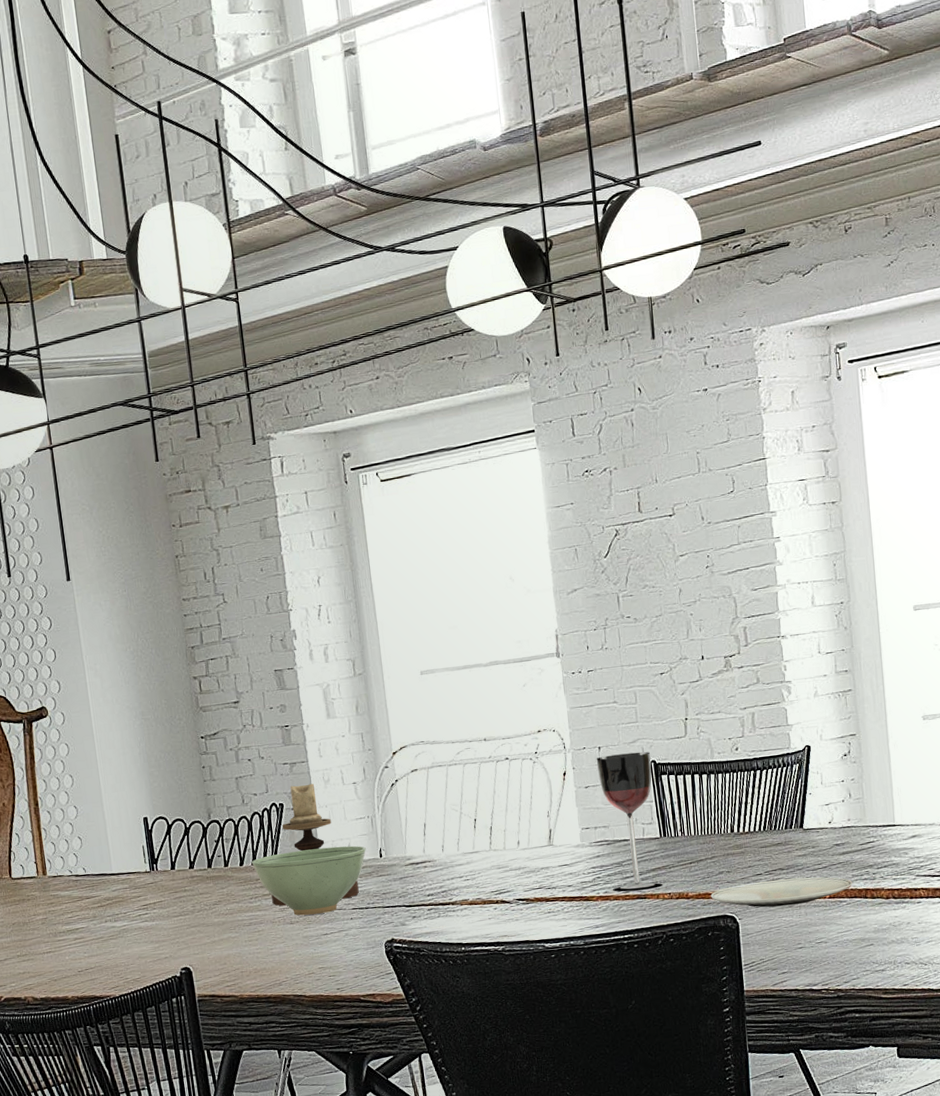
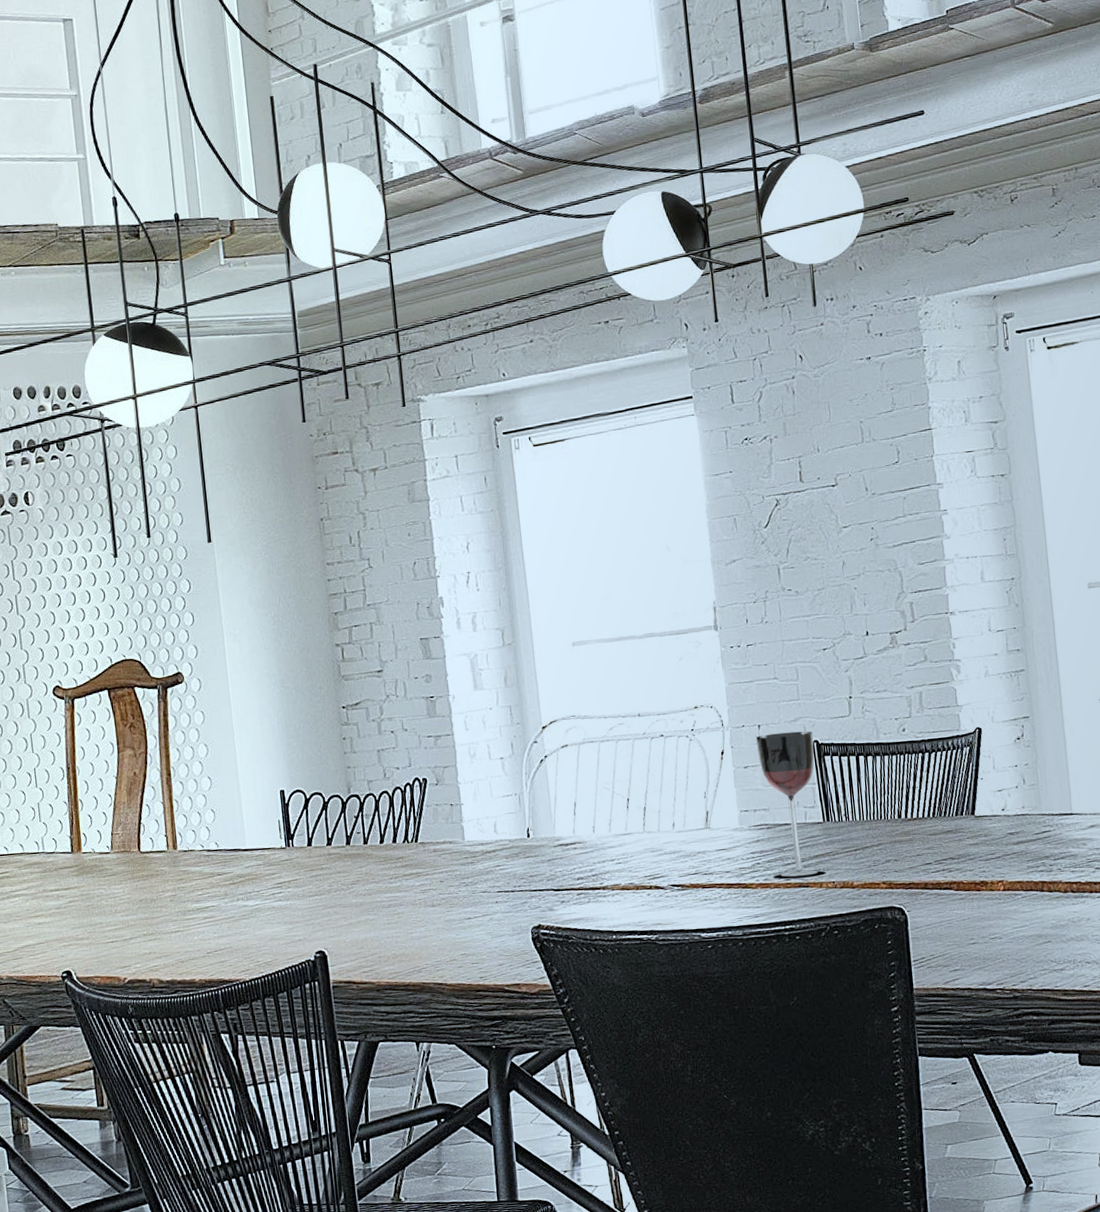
bowl: present [251,845,366,916] -> none [392,824,513,898]
candlestick: present [271,783,359,906] -> none [412,758,505,887]
plate: present [711,877,853,908] -> none [877,867,1029,899]

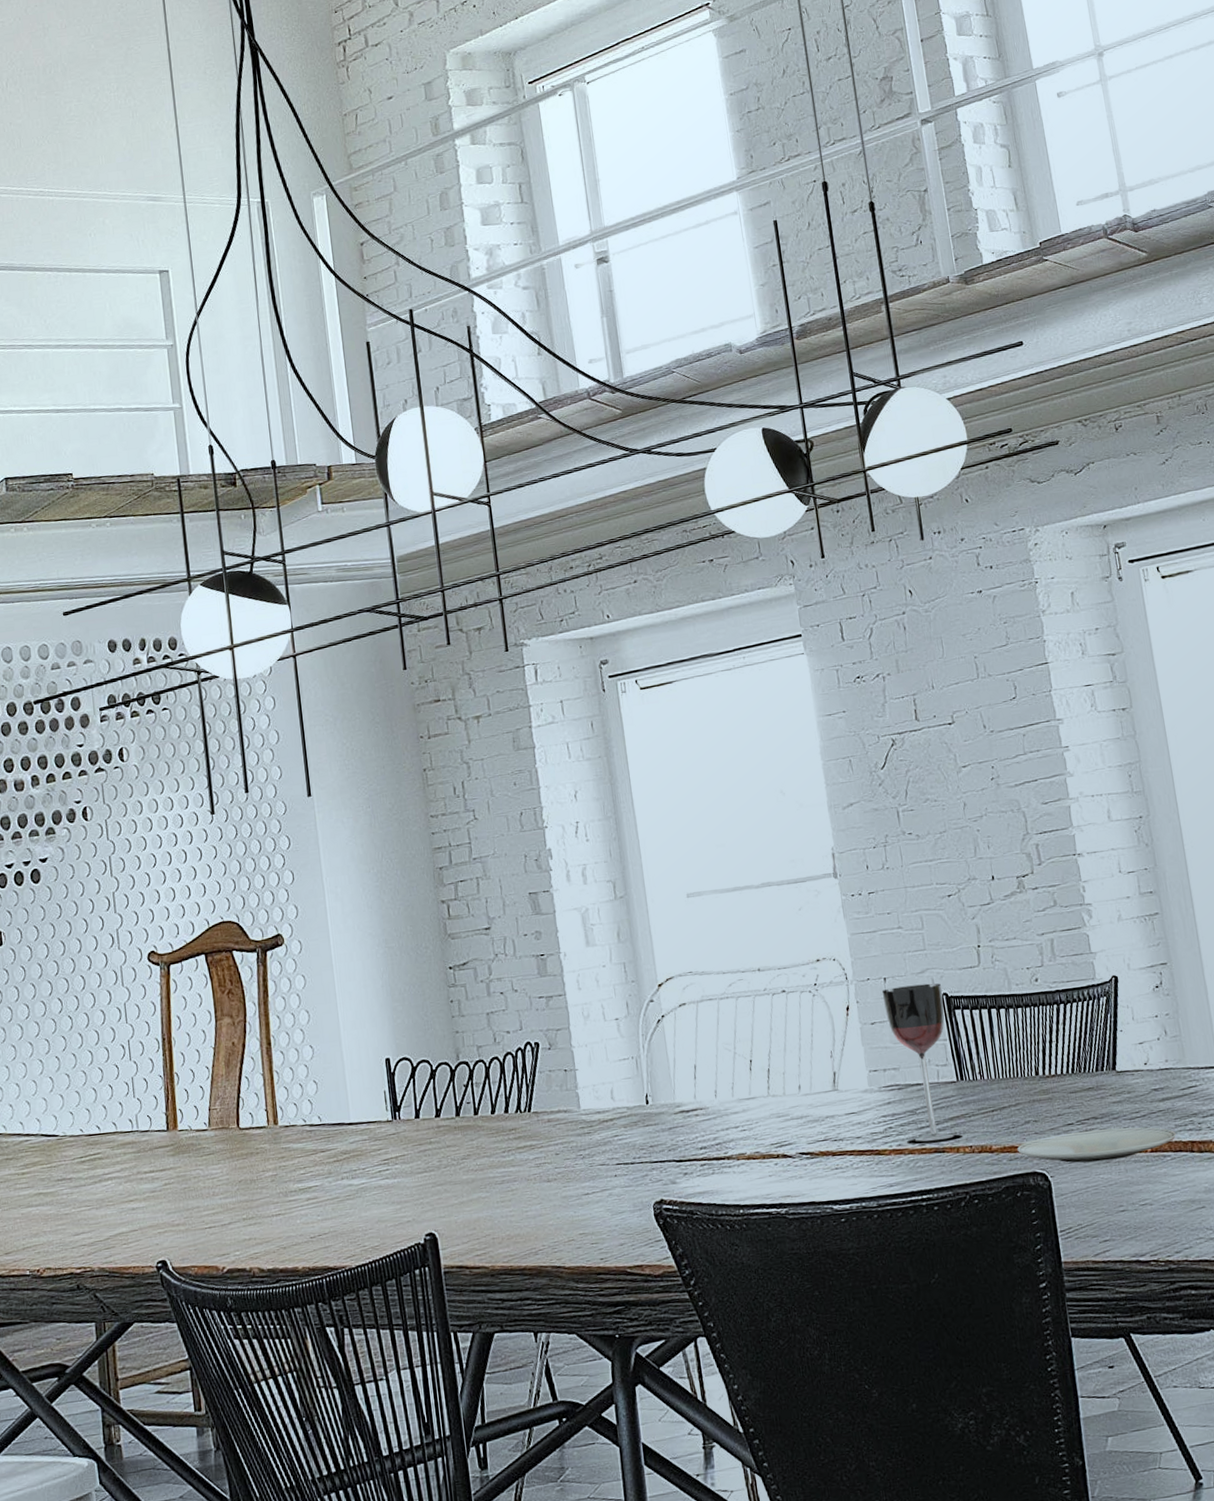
plate: none [877,867,1029,899] -> present [1017,1127,1177,1163]

